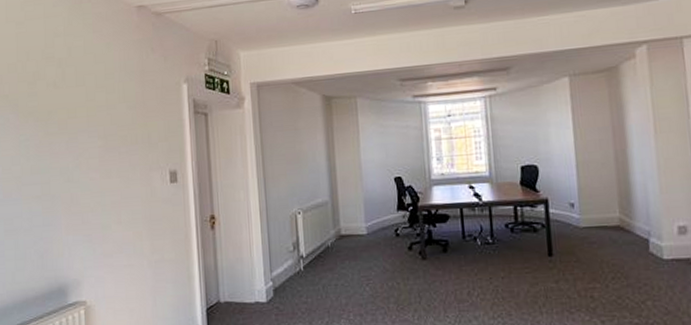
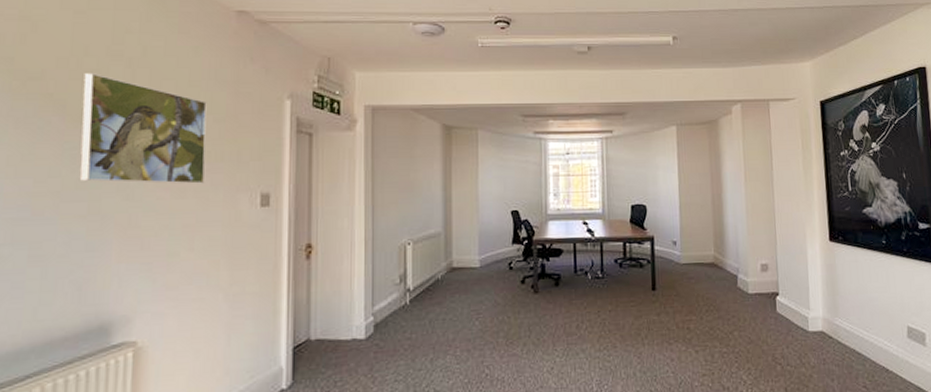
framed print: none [28,74,125,167] -> present [79,73,207,184]

